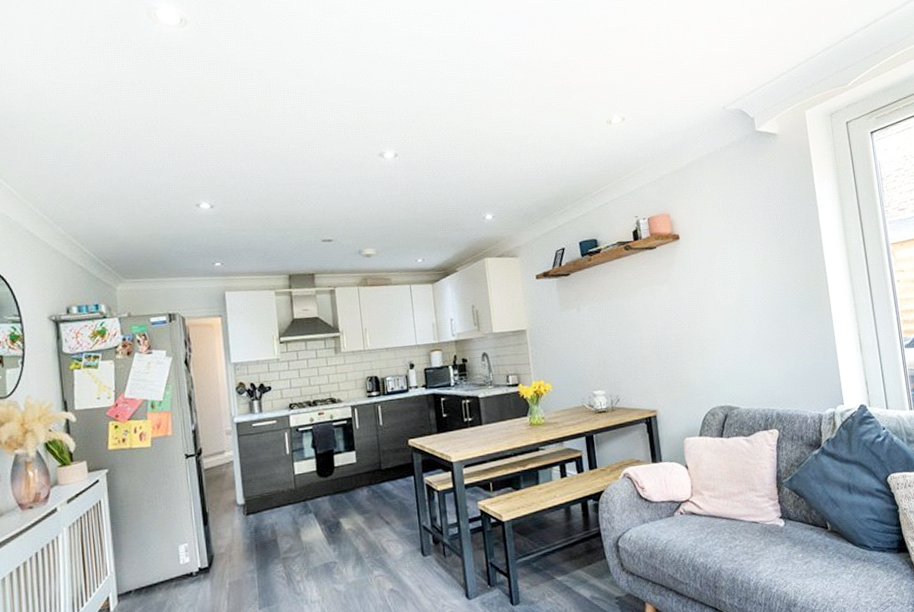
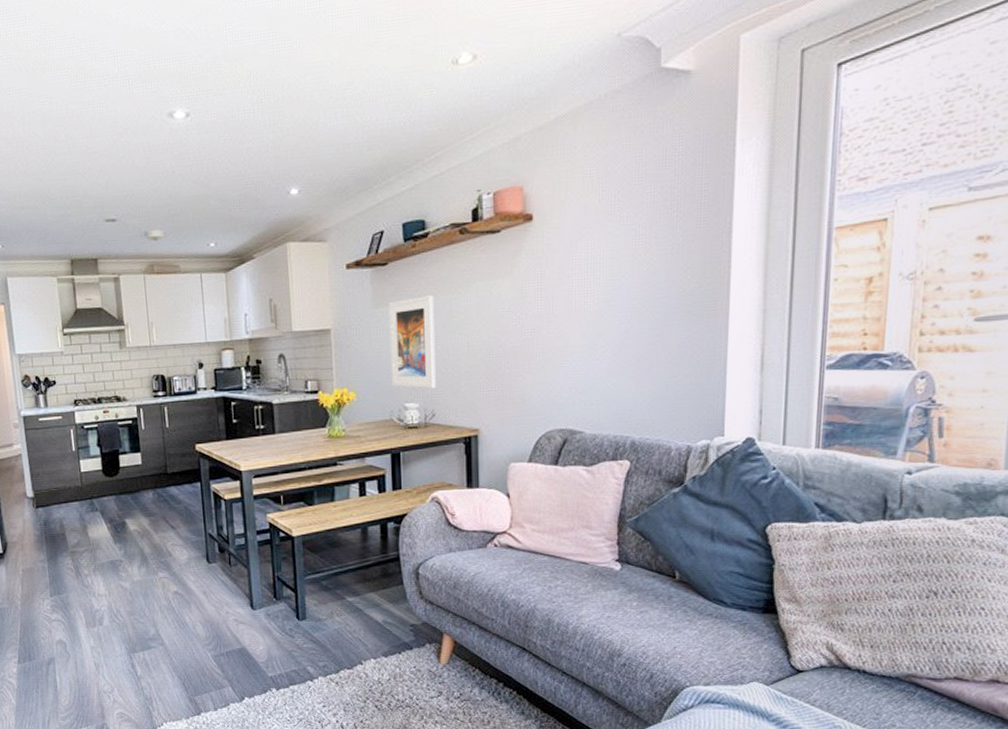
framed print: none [573,299,618,377] -> present [388,295,436,389]

